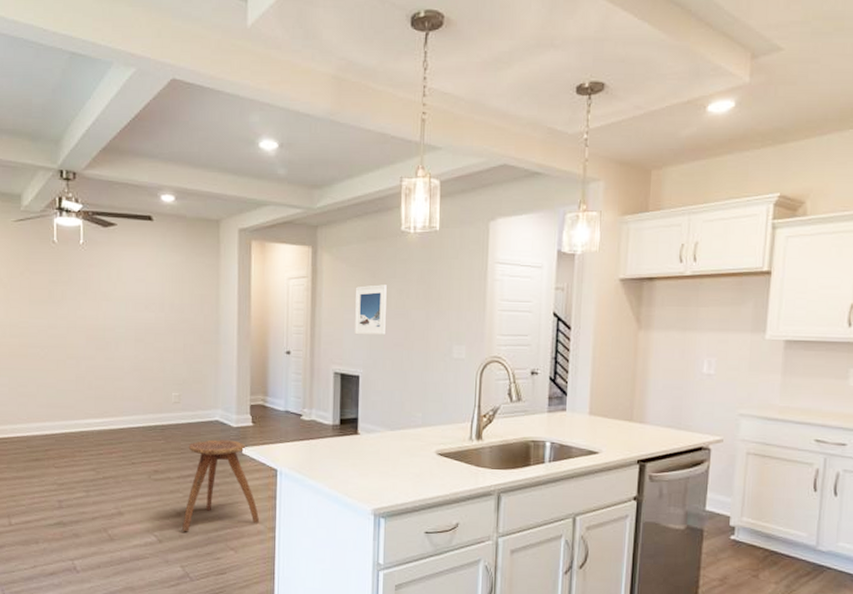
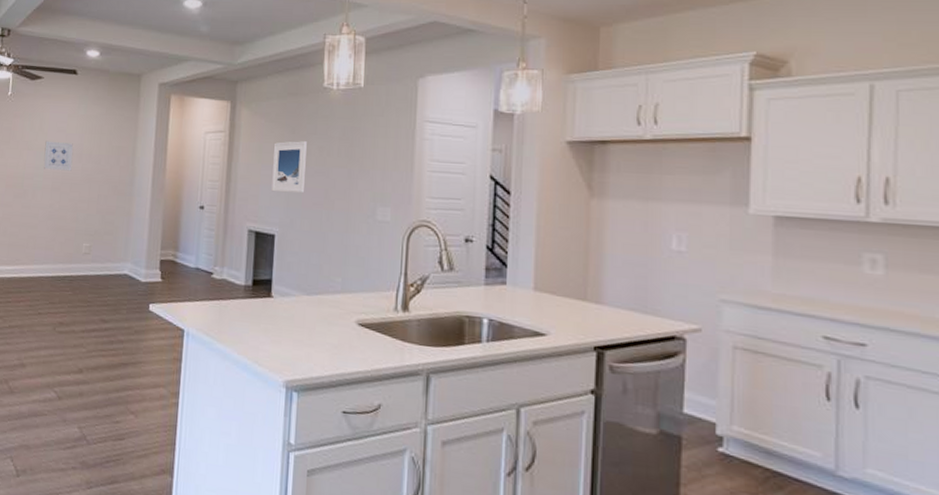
wall art: none [124,291,155,321] -> present [43,140,74,171]
stool: present [182,439,260,532] -> none [83,294,163,391]

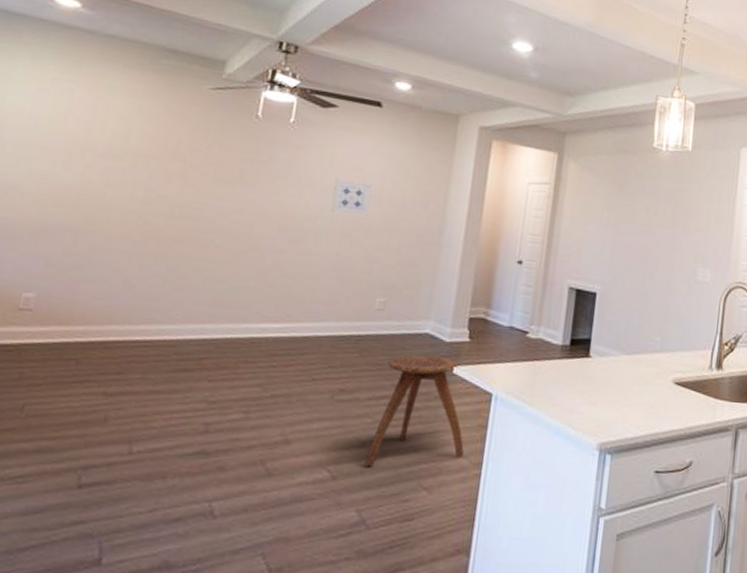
stool: none [83,294,163,391] -> present [365,355,464,467]
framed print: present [271,141,307,193] -> none [595,198,634,251]

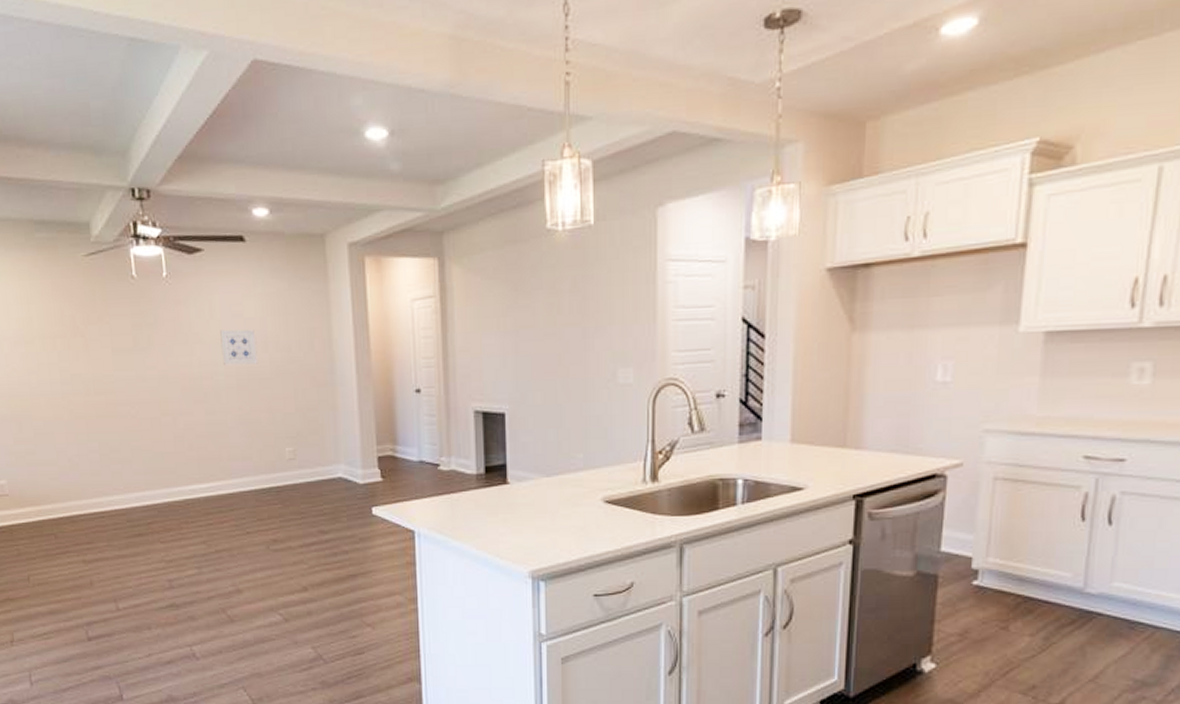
stool: present [365,355,464,467] -> none [309,499,399,609]

